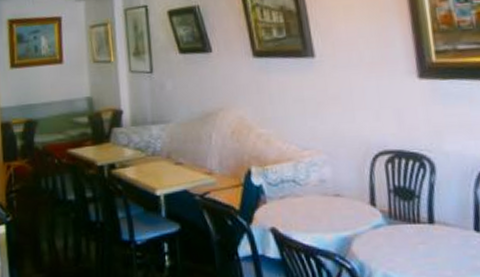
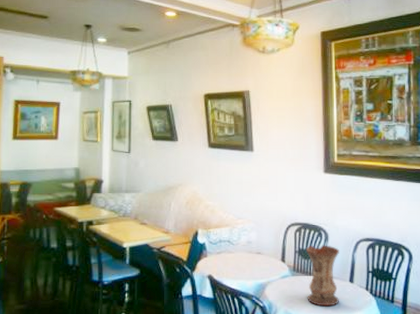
vase: none [403,179,462,267] -> present [305,245,339,307]

